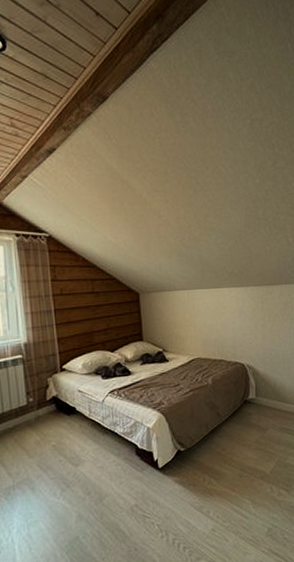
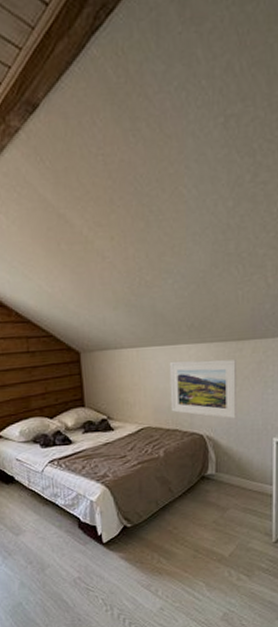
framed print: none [215,300,271,350] -> present [169,359,238,419]

